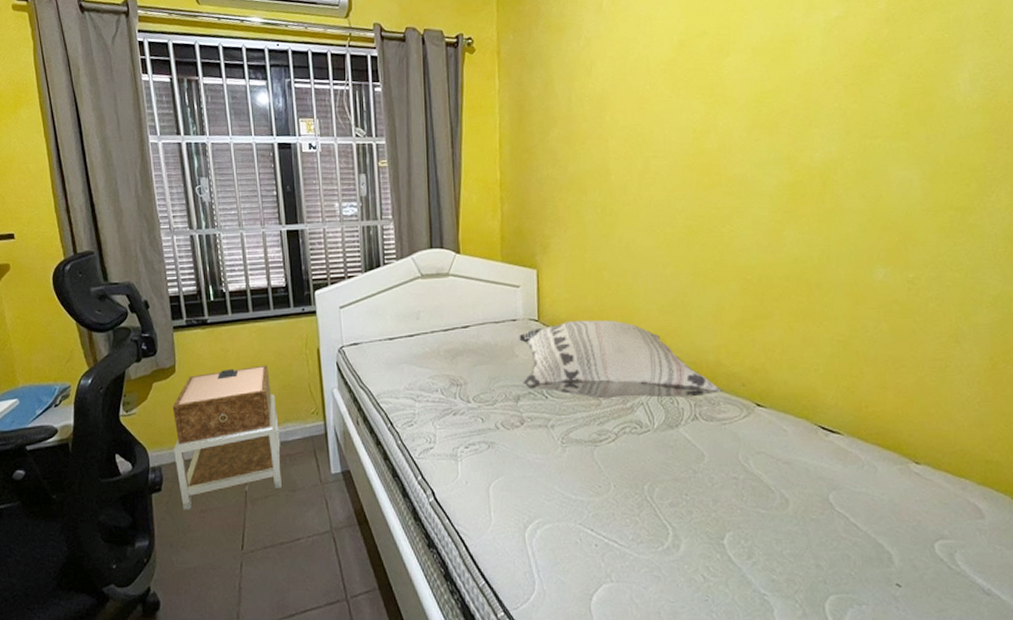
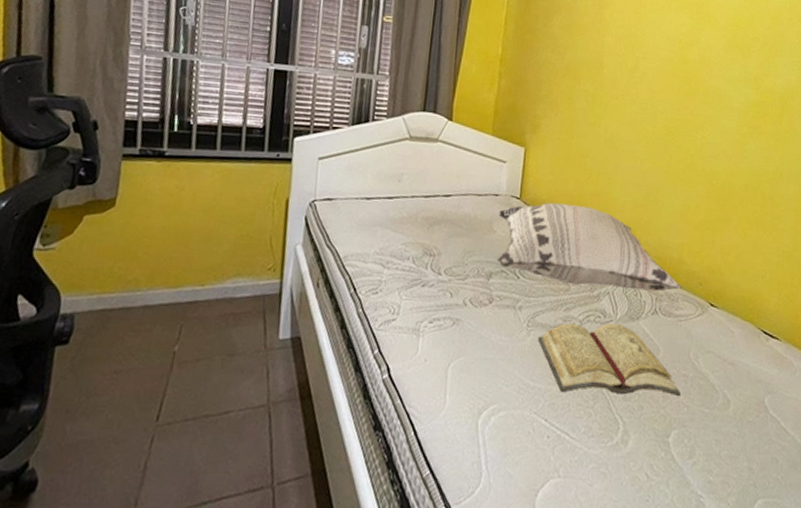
nightstand: present [172,365,282,510] -> none [92,209,230,370]
diary: none [575,433,732,503] -> present [539,323,681,396]

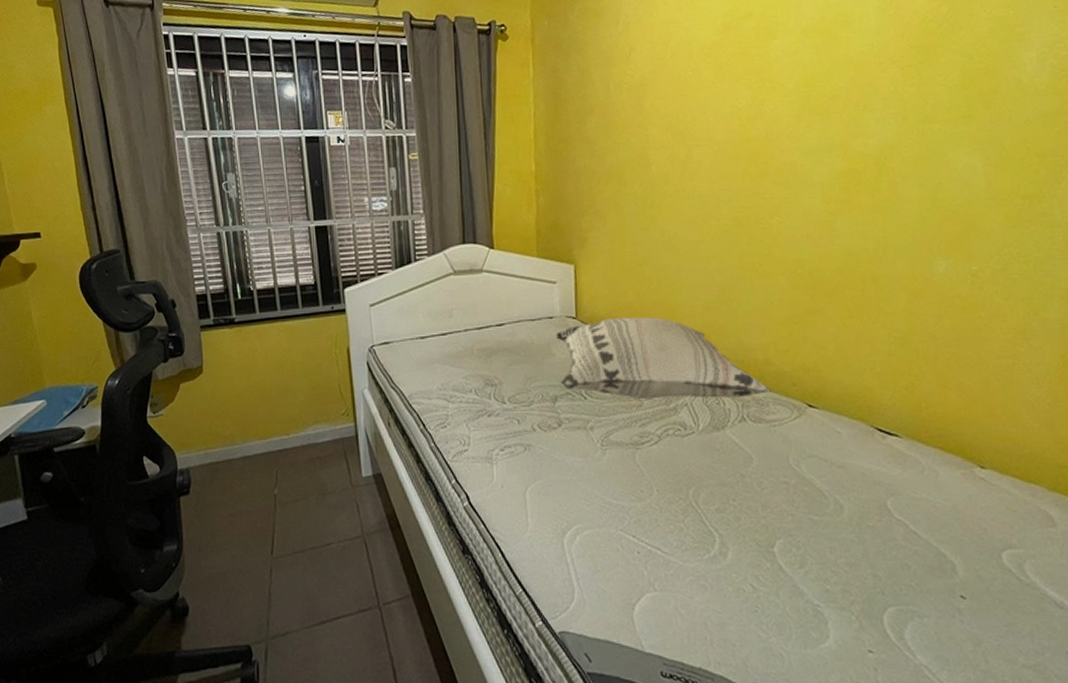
diary: present [539,323,681,396] -> none [615,435,783,509]

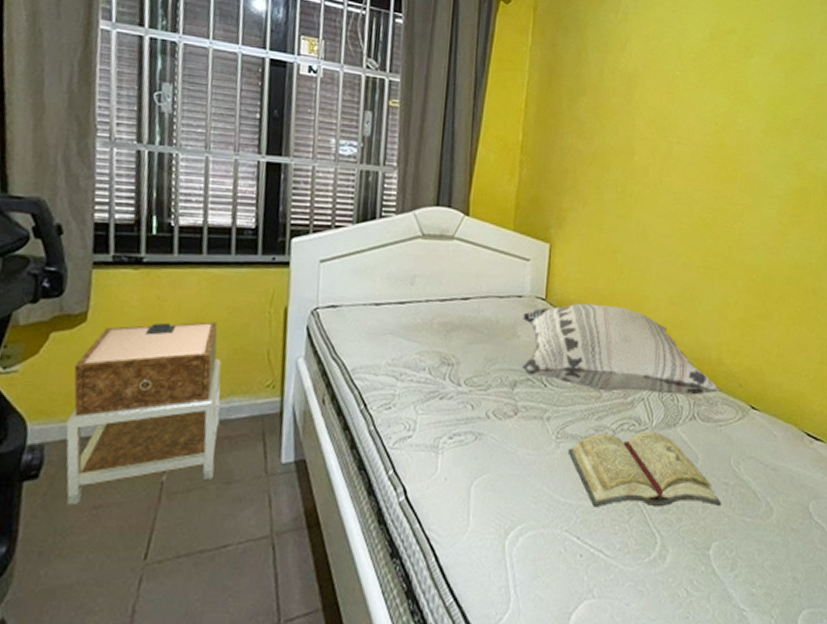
nightstand: none [200,365,312,514] -> present [65,321,222,506]
diary: none [615,435,783,509] -> present [569,431,721,508]

